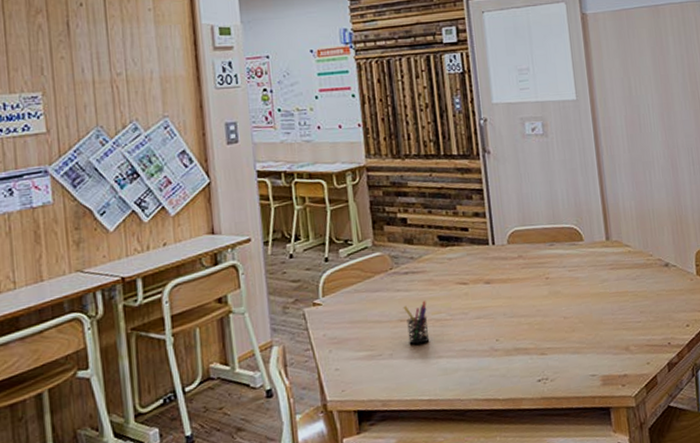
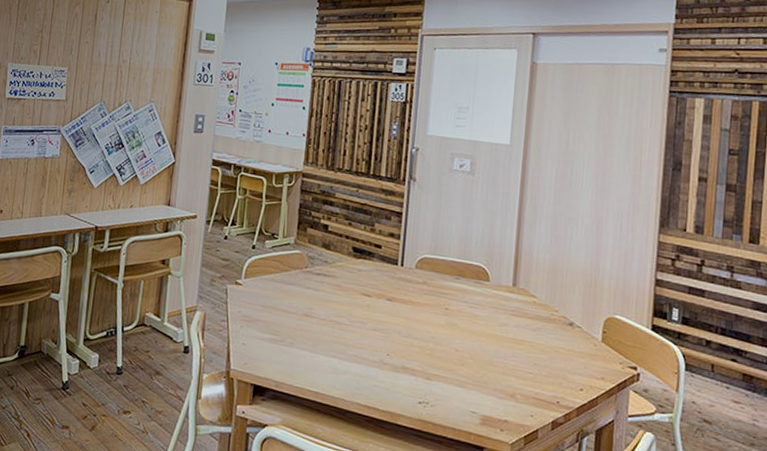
pen holder: present [403,300,430,345] -> none [309,302,331,341]

